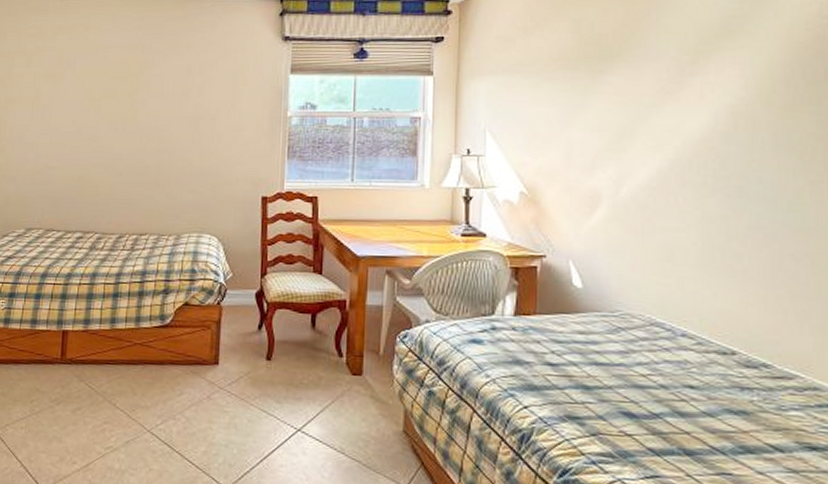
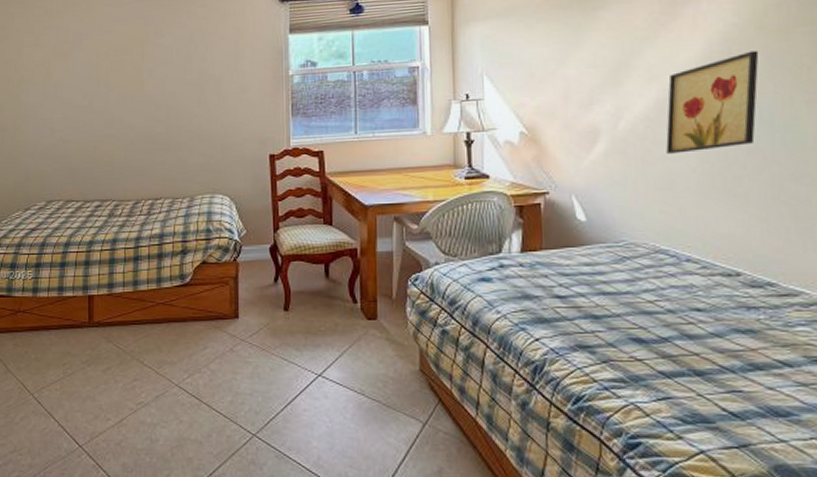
wall art: none [667,126,765,225] -> present [666,50,759,154]

